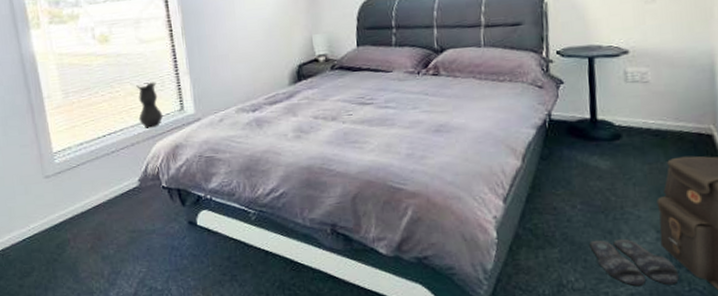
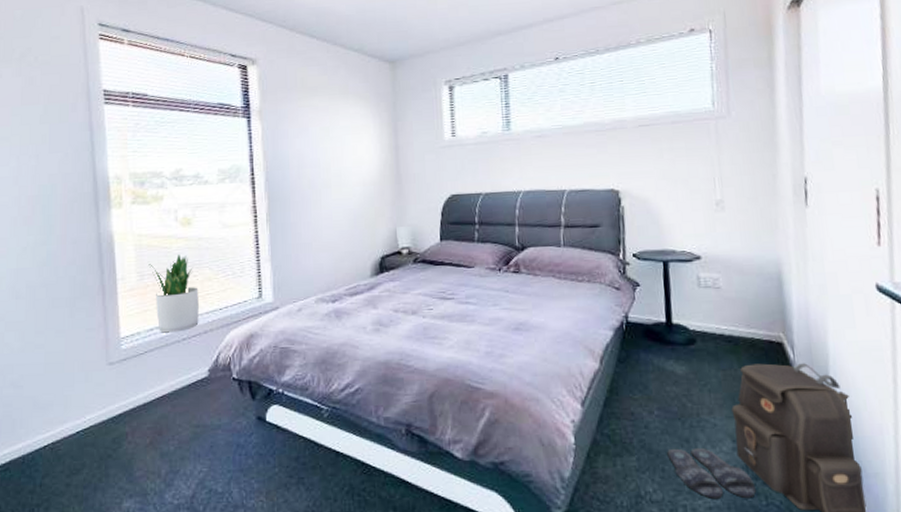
planter: none [72,71,126,147] -> present [148,254,199,333]
vase: present [136,82,163,129] -> none [214,268,240,317]

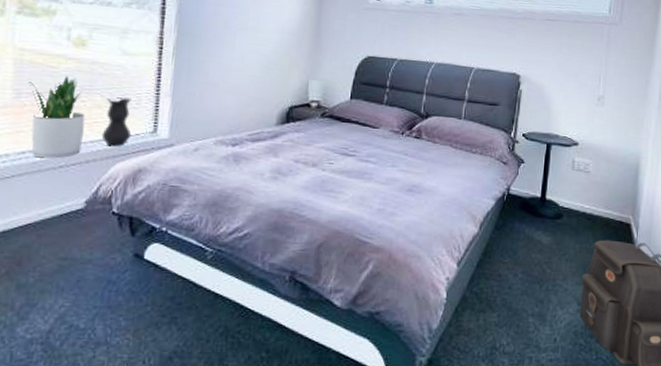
vase: none [214,268,240,317] -> present [101,97,132,148]
slippers: present [667,447,756,499] -> none [523,307,590,354]

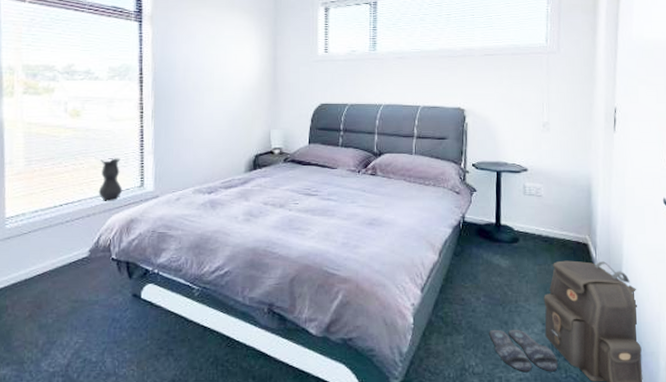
planter: present [28,76,85,159] -> none [36,143,84,215]
slippers: none [523,307,590,354] -> present [489,329,558,372]

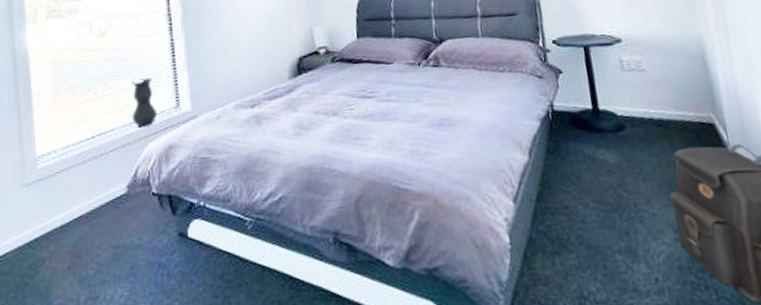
slippers: present [489,329,558,372] -> none [607,240,705,296]

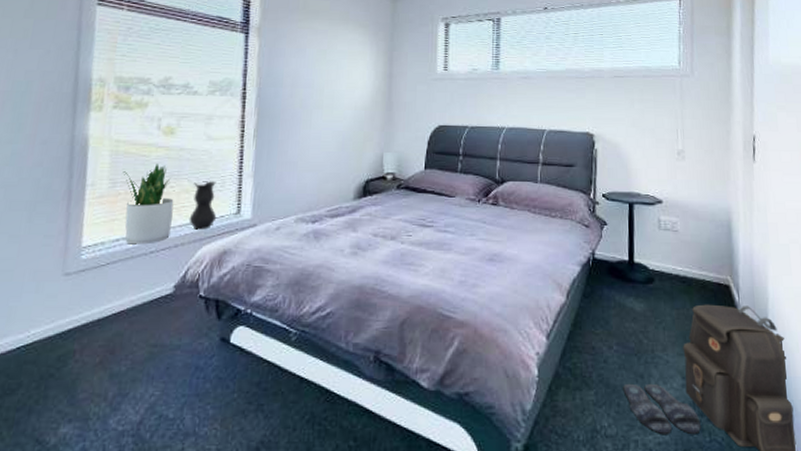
planter: none [64,67,116,150] -> present [123,164,174,245]
slippers: none [607,240,705,296] -> present [623,383,701,435]

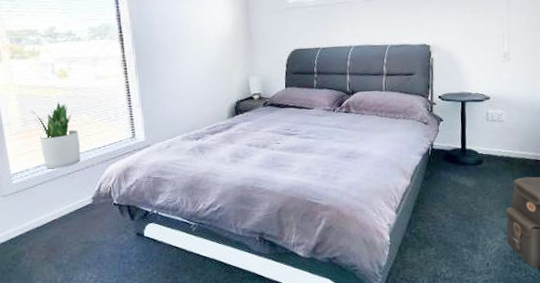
vase: present [189,181,217,231] -> none [92,113,117,154]
slippers: present [623,383,701,435] -> none [457,239,519,274]

